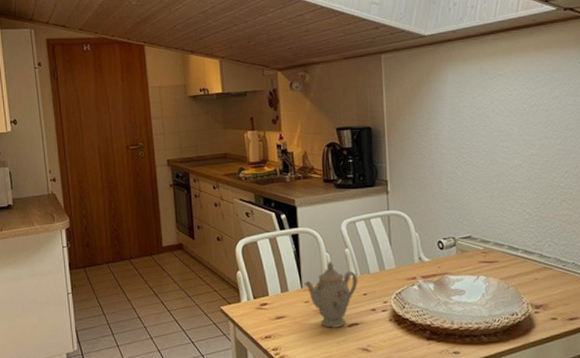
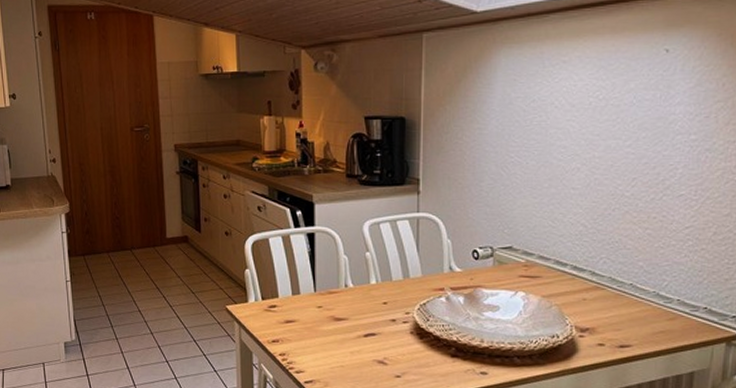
teapot: present [303,261,358,328] -> none [317,264,378,337]

